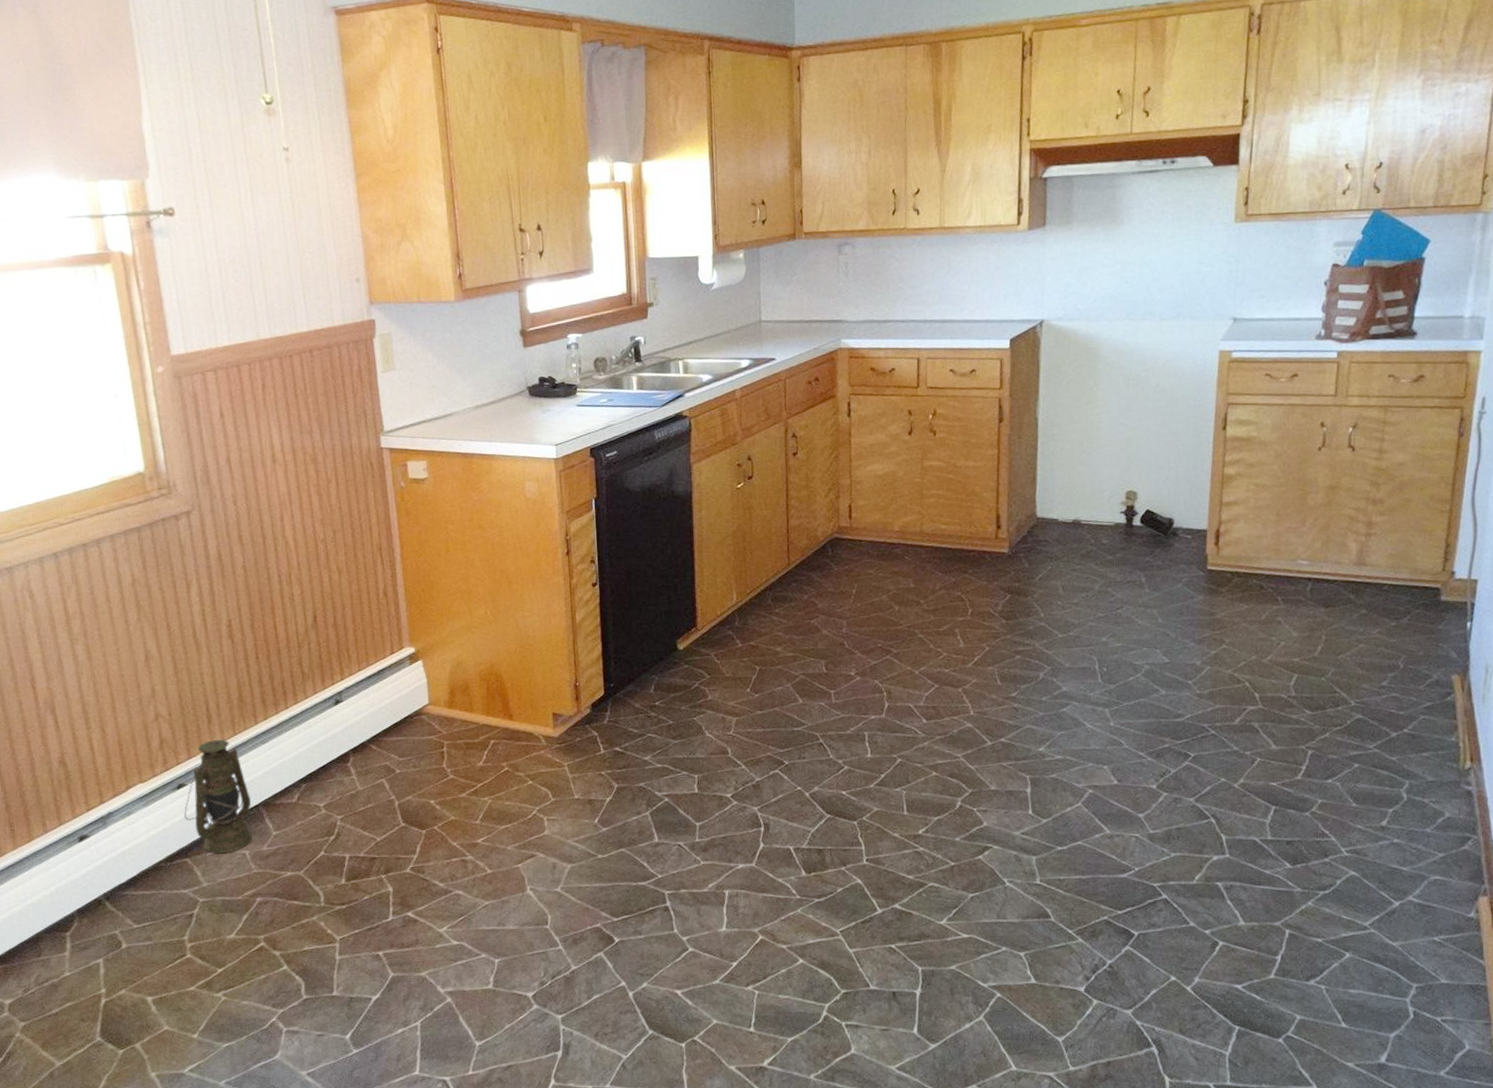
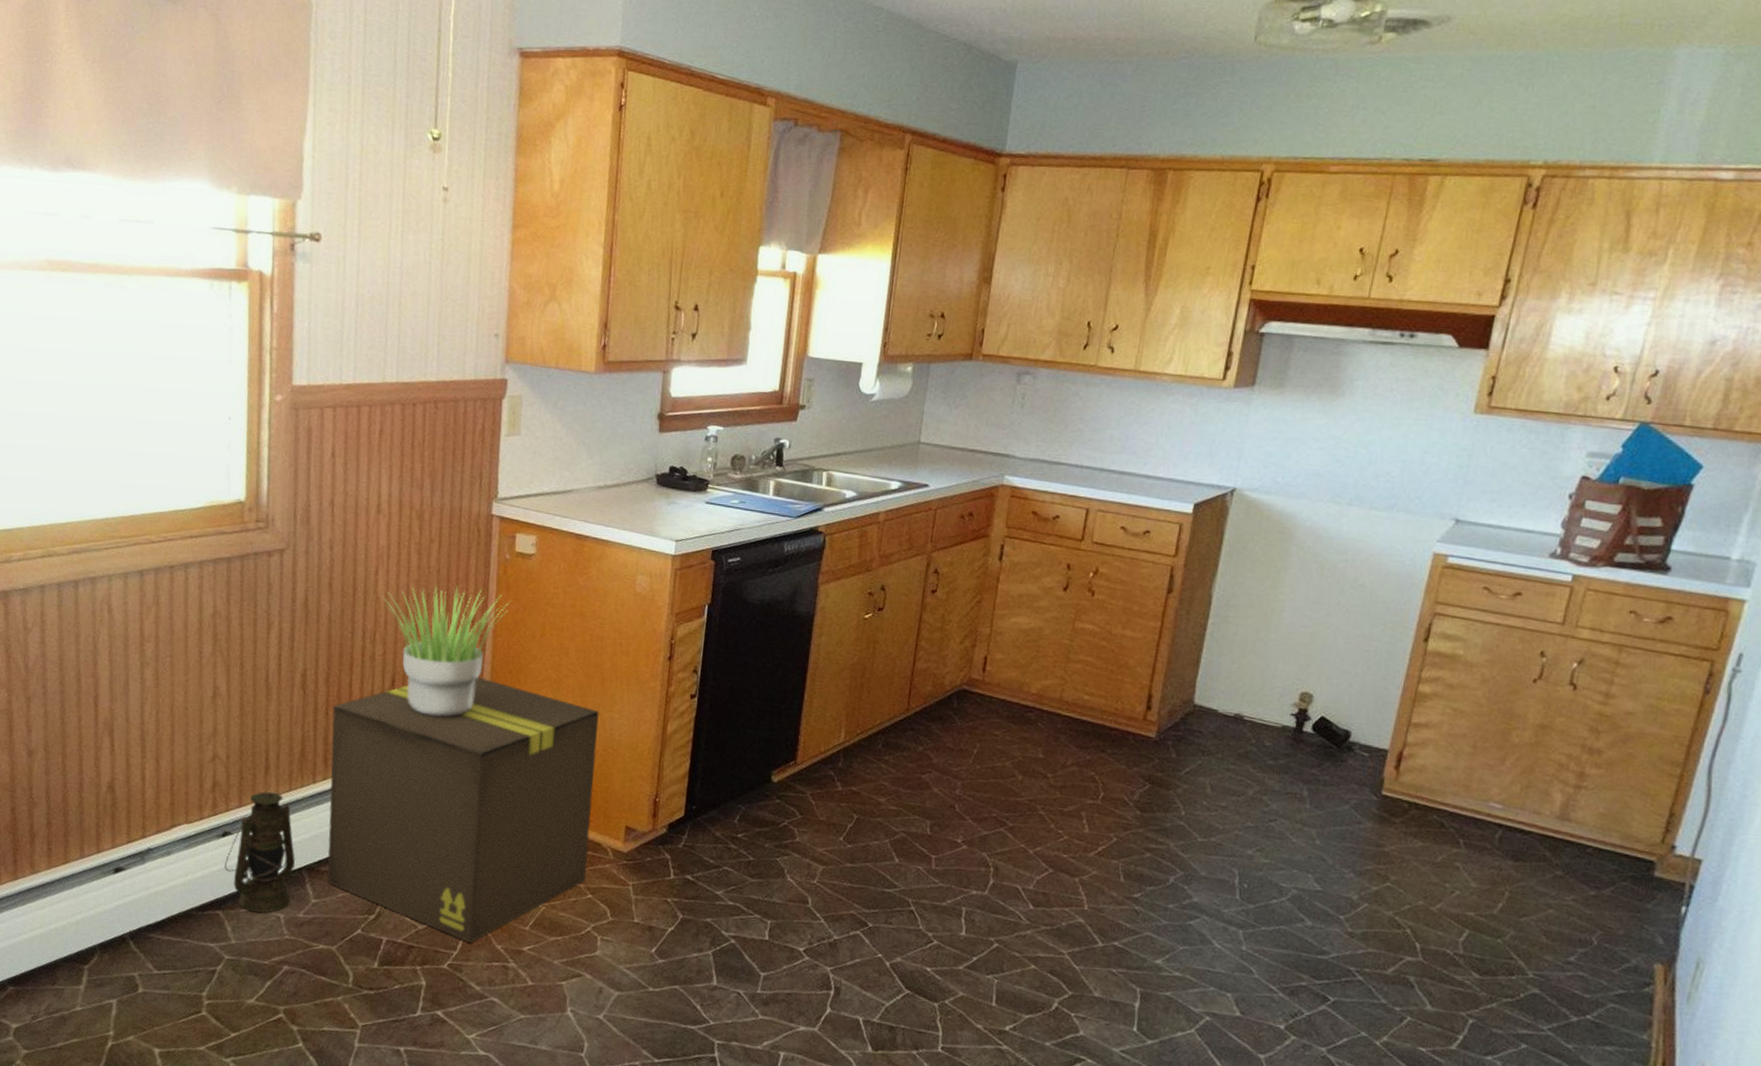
cardboard box: none [263,599,524,845] -> present [327,677,600,943]
potted plant: none [292,518,411,643] -> present [383,585,509,717]

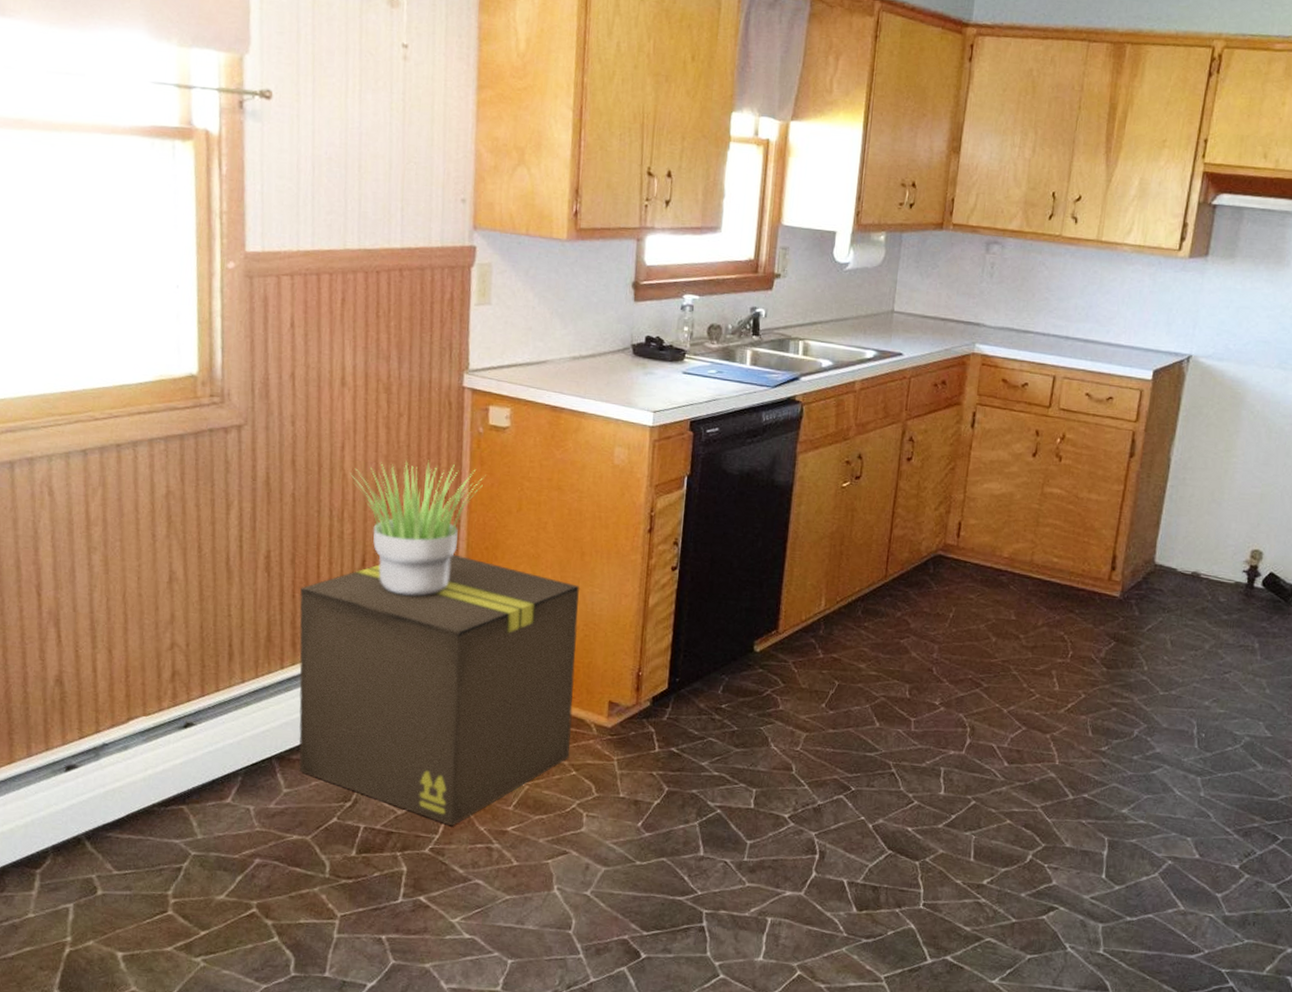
lantern: present [224,791,295,913] -> none [187,679,264,805]

